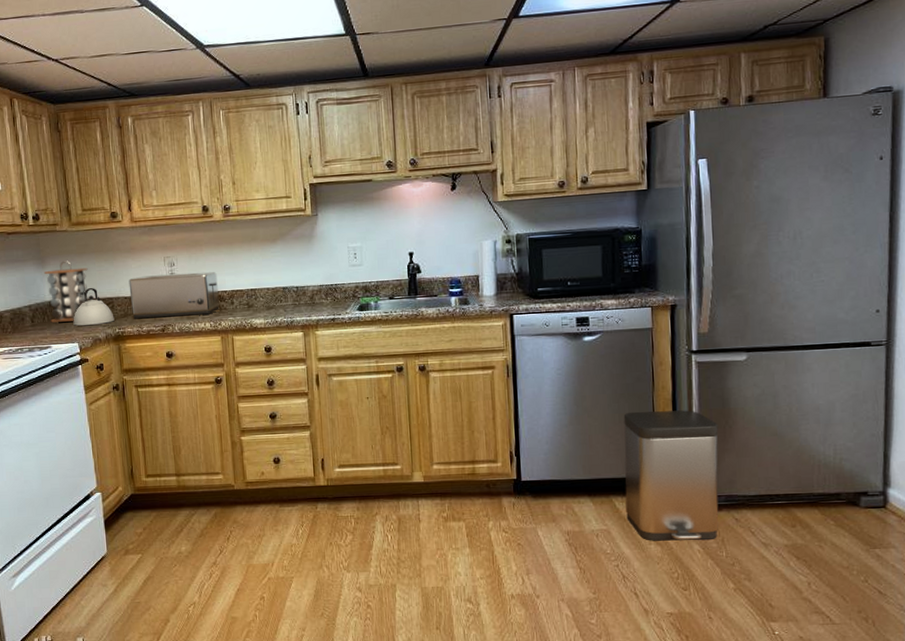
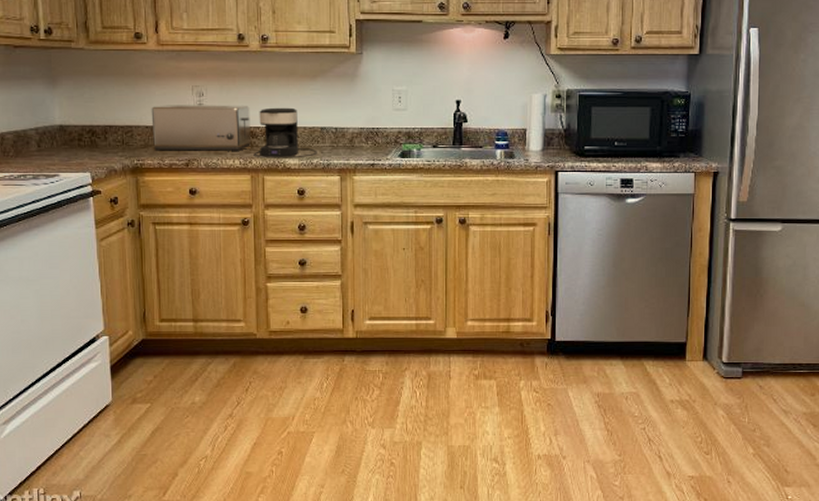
spice rack: present [44,260,89,323] -> none [55,82,106,150]
kettle: present [73,287,115,326] -> none [85,113,133,155]
coffee maker: none [222,270,281,320] -> present [253,107,317,159]
pedal bin: present [623,410,719,541] -> none [656,276,750,405]

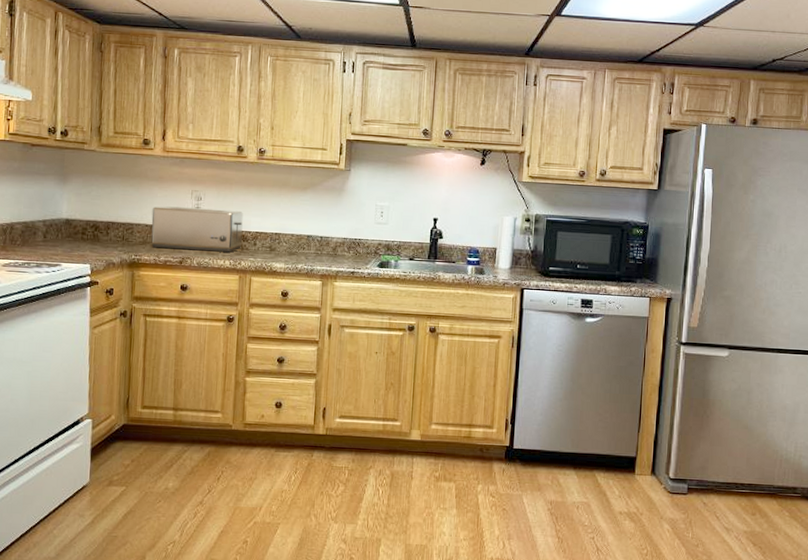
coffee maker: present [253,107,317,159] -> none [243,214,302,262]

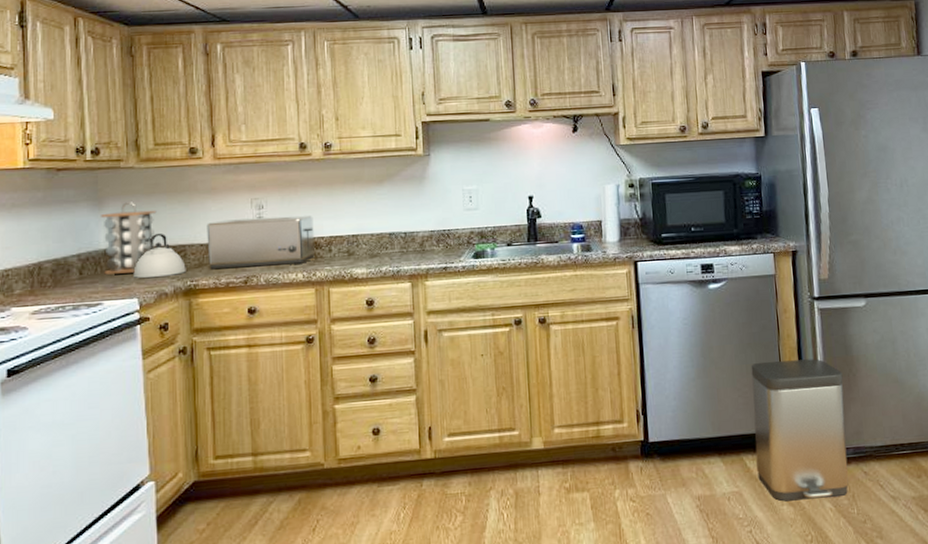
spice rack: none [64,180,112,243] -> present [101,202,157,275]
kettle: none [88,210,132,249] -> present [133,233,186,279]
pedal bin: none [606,393,697,520] -> present [751,358,849,502]

